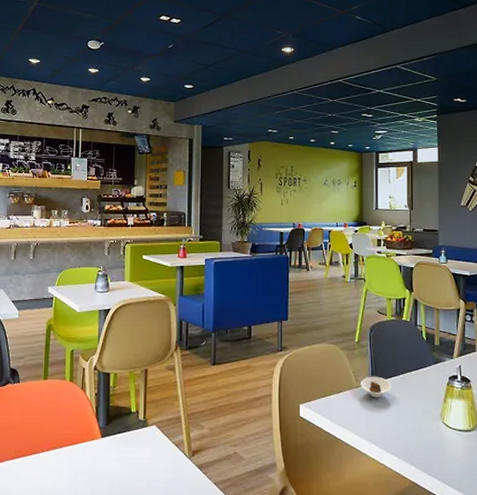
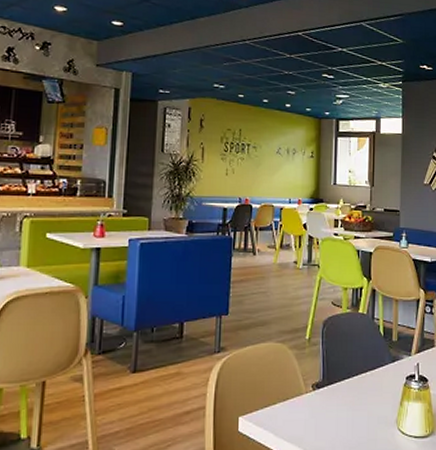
saucer: present [361,376,391,397] -> none [310,379,344,404]

